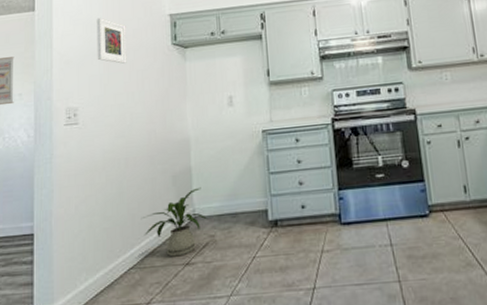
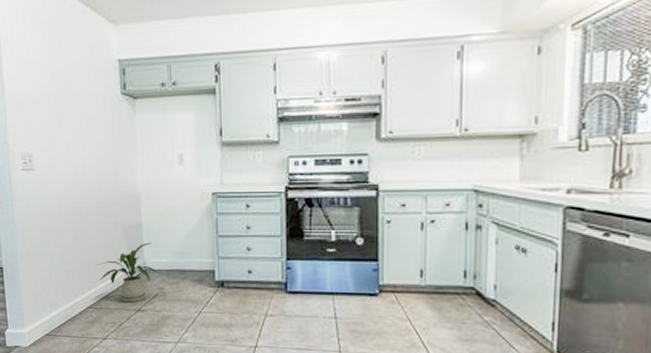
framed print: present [96,17,127,64] -> none [44,59,77,111]

